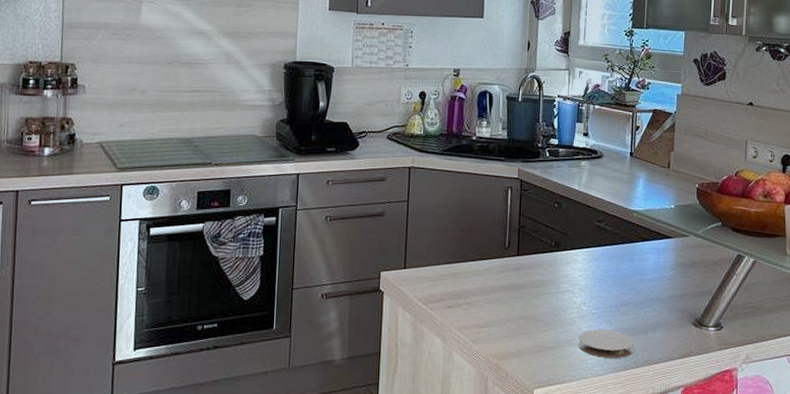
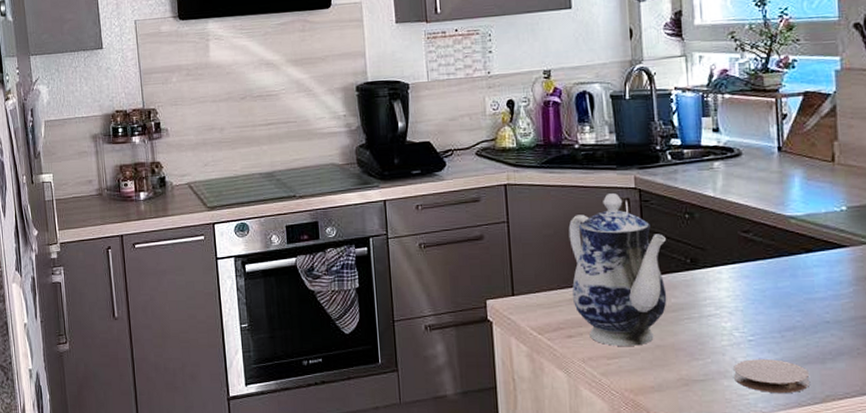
teapot: none [456,182,538,316] -> present [568,193,667,346]

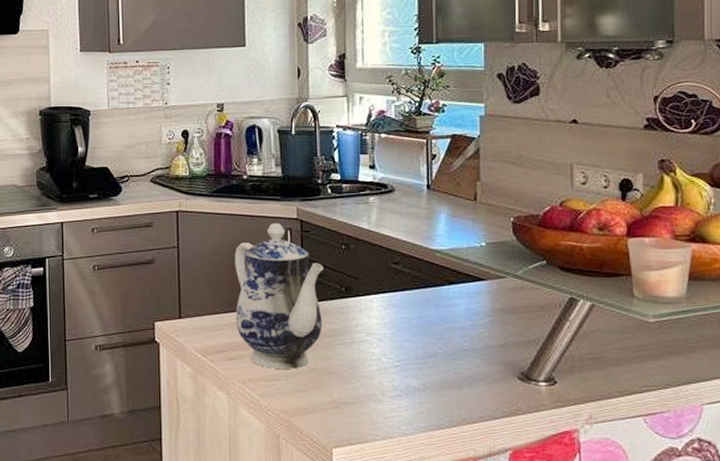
coaster: present [733,359,811,394] -> none [380,384,449,417]

